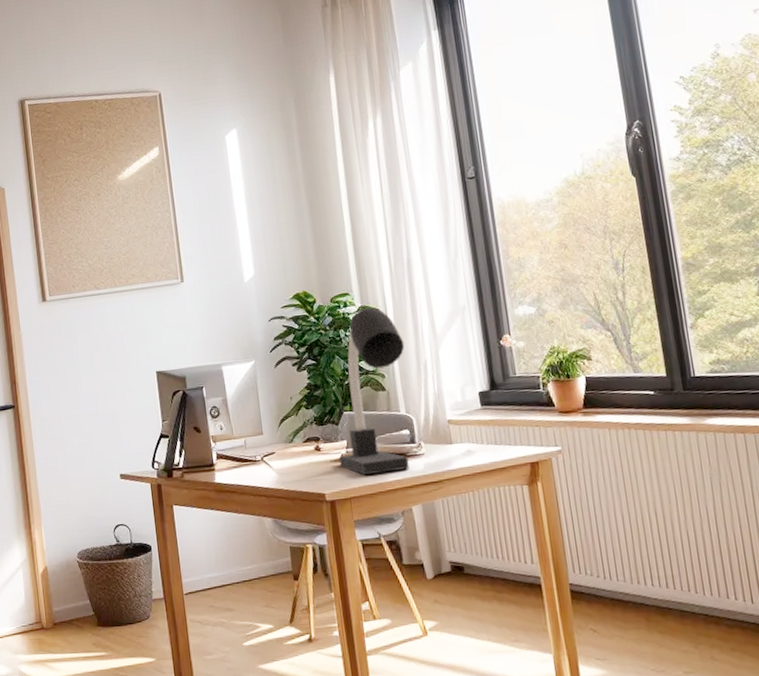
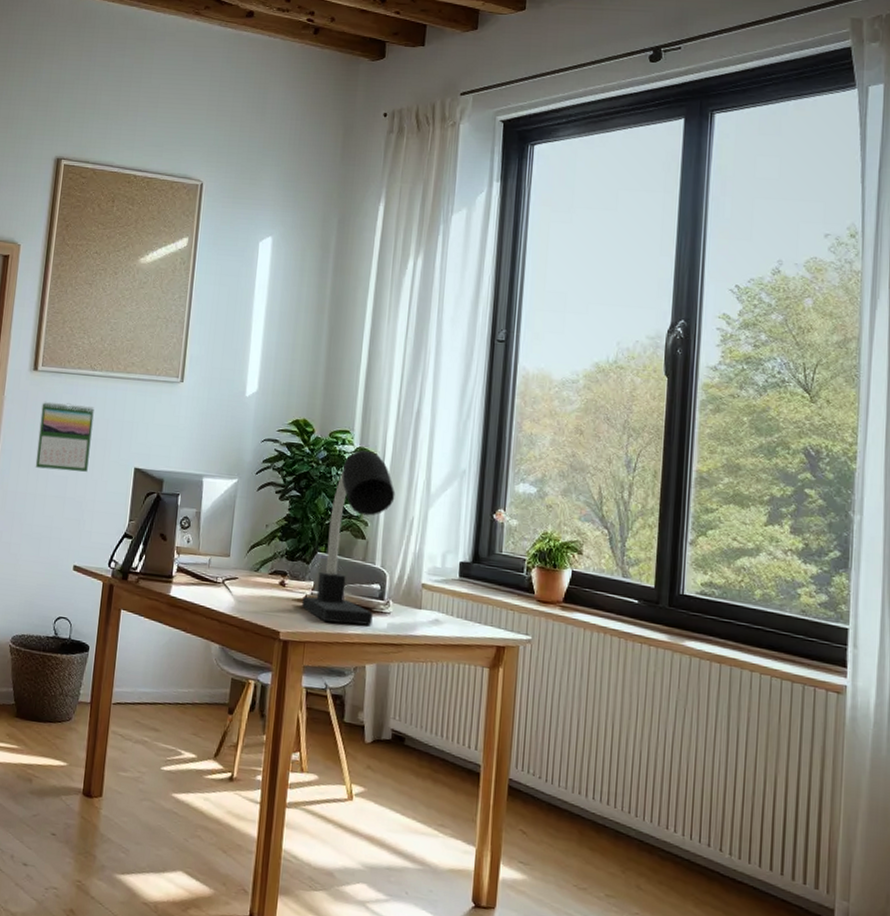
calendar: none [57,323,113,392] -> present [35,401,95,472]

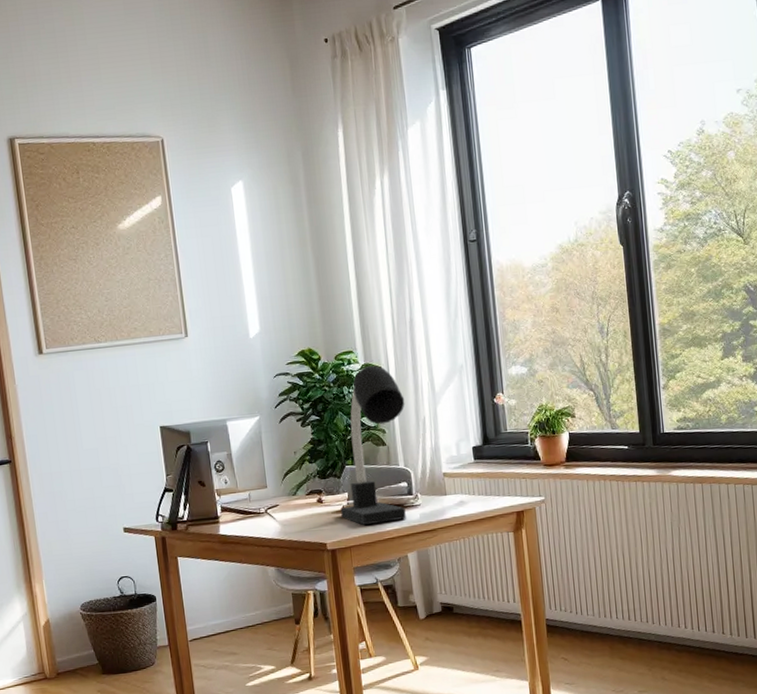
calendar: present [35,401,95,472] -> none [55,378,115,446]

